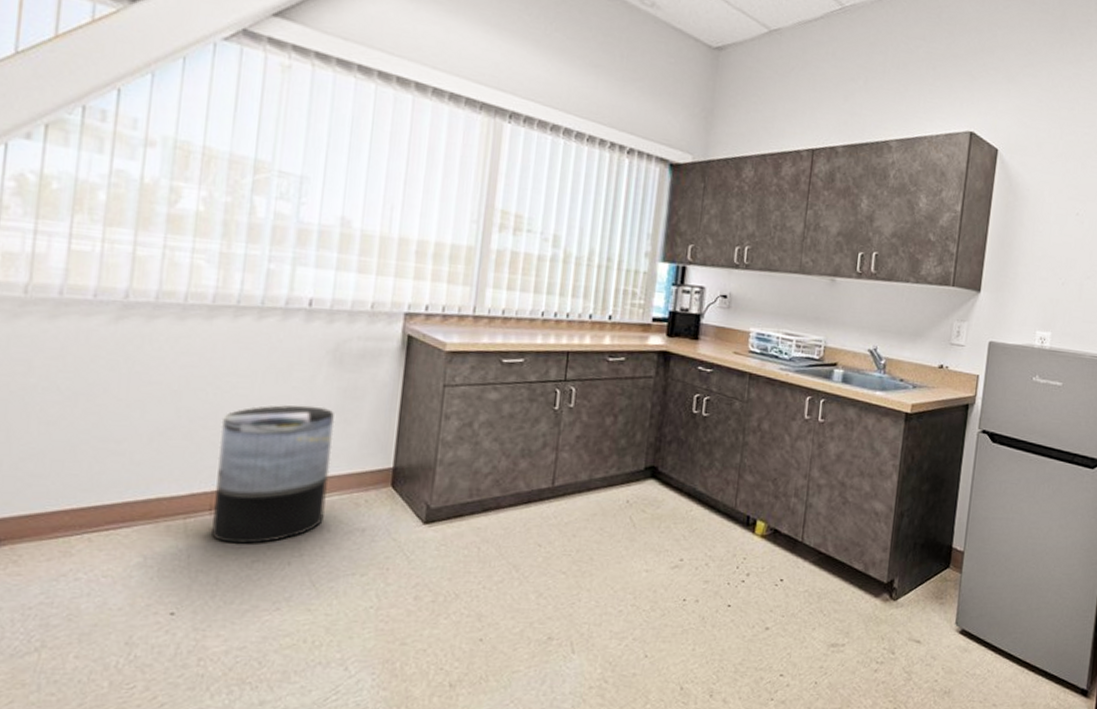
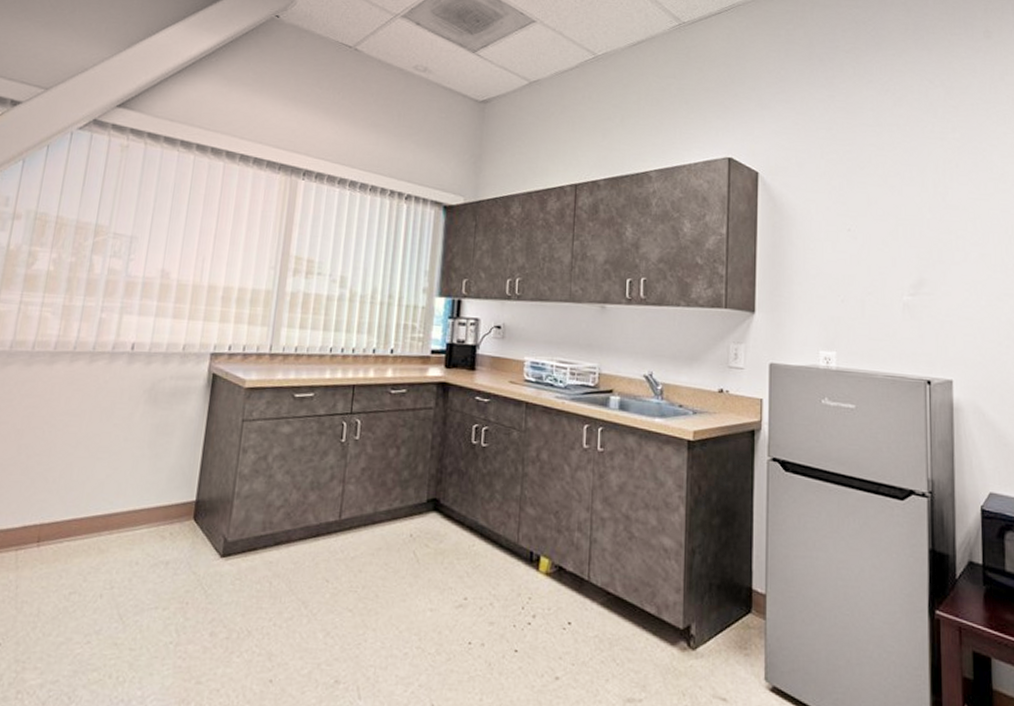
trash can: present [212,405,335,545] -> none [37,441,148,577]

